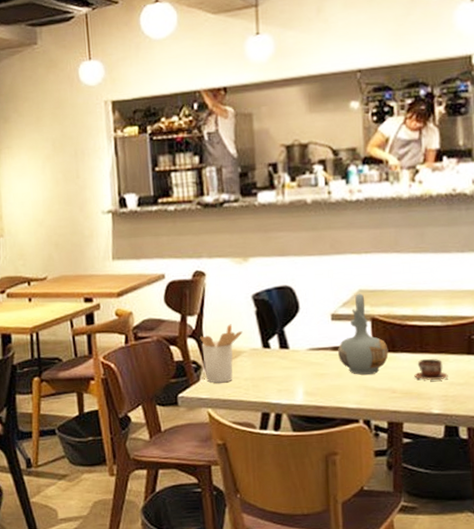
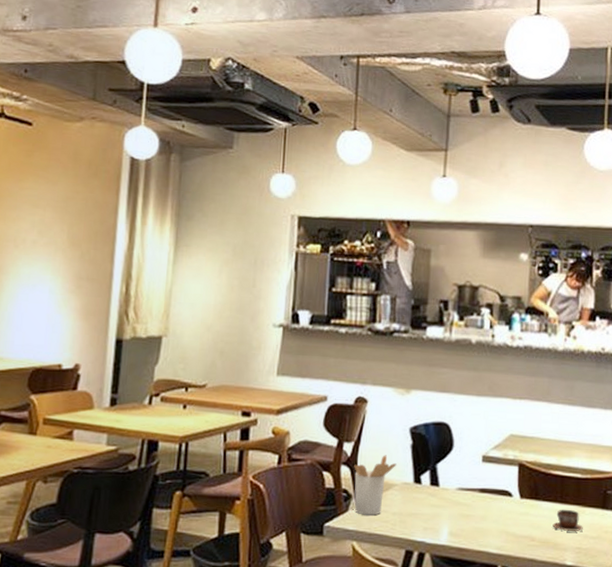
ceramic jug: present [338,293,389,375] -> none [485,438,532,520]

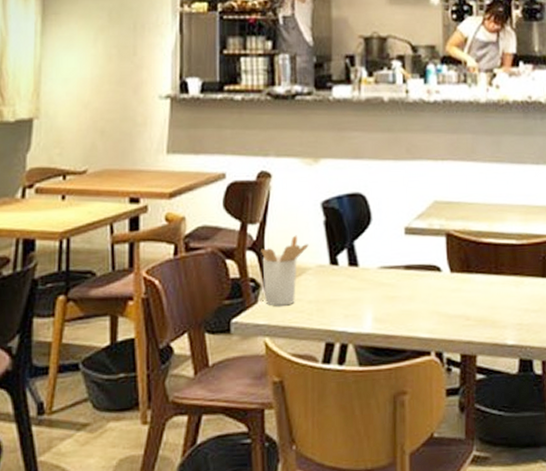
cup: present [552,509,583,531] -> none [489,281,523,306]

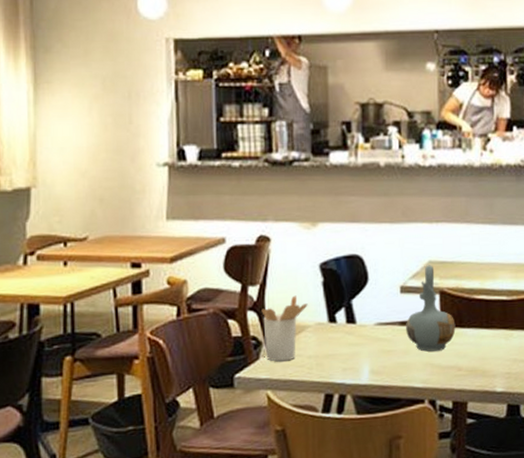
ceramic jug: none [411,205,463,299] -> present [406,265,456,352]

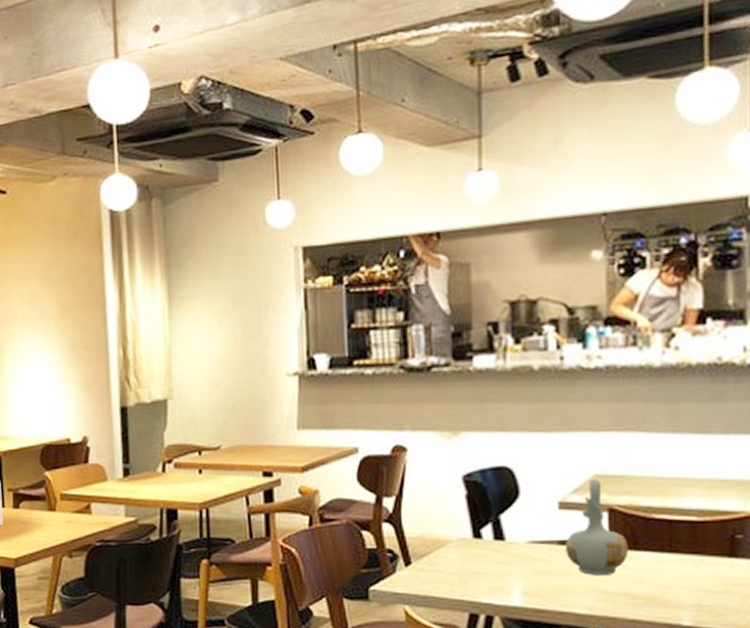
utensil holder: present [261,295,308,362] -> none [398,508,449,577]

